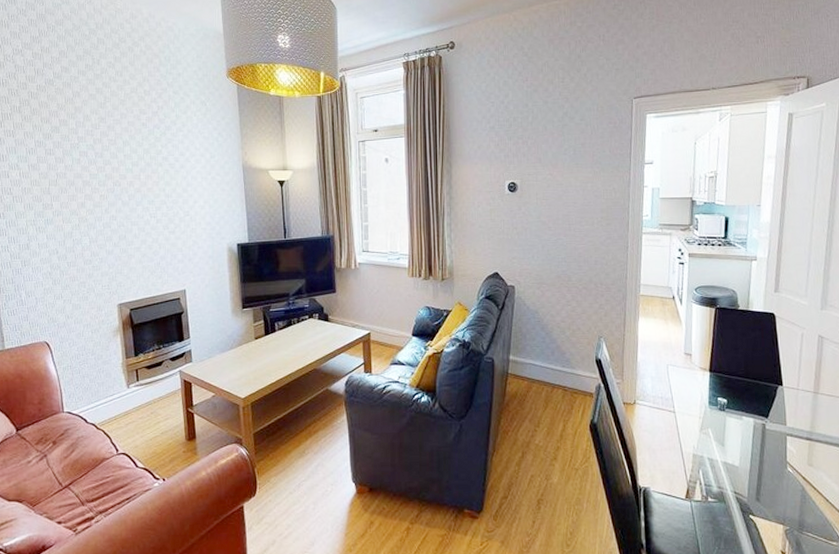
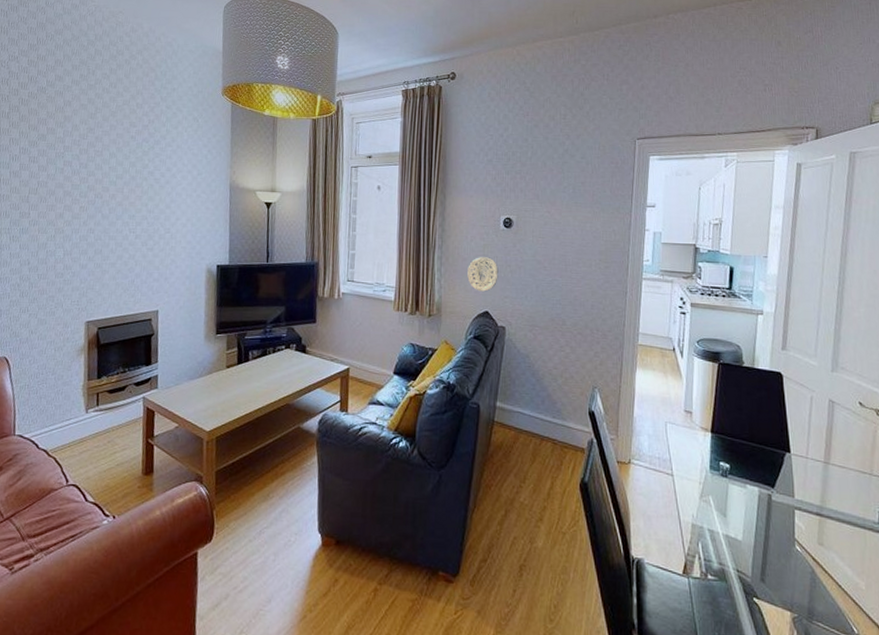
decorative plate: none [476,221,506,254] -> present [467,257,499,292]

